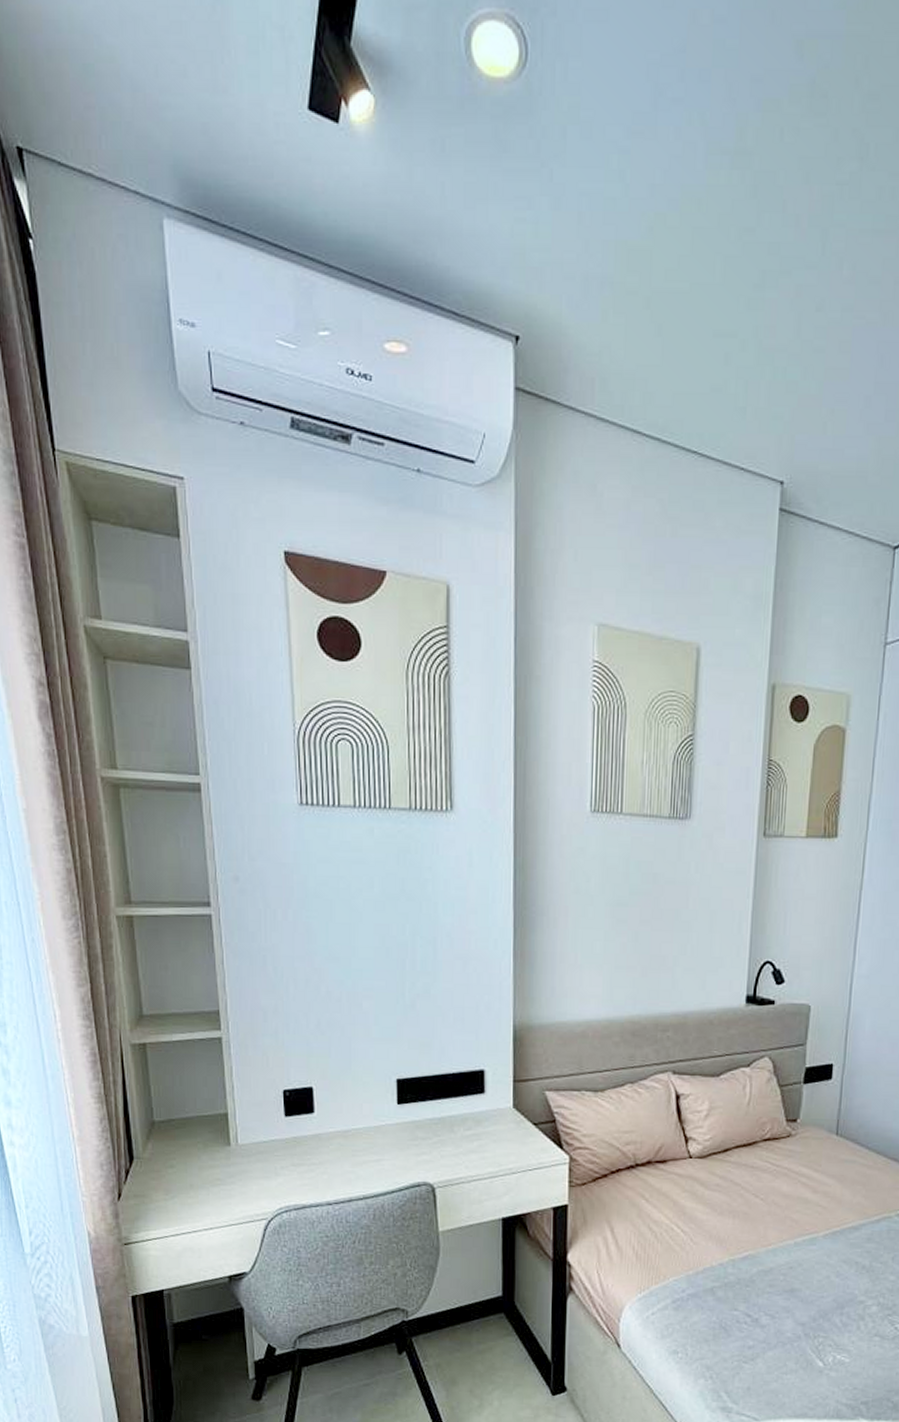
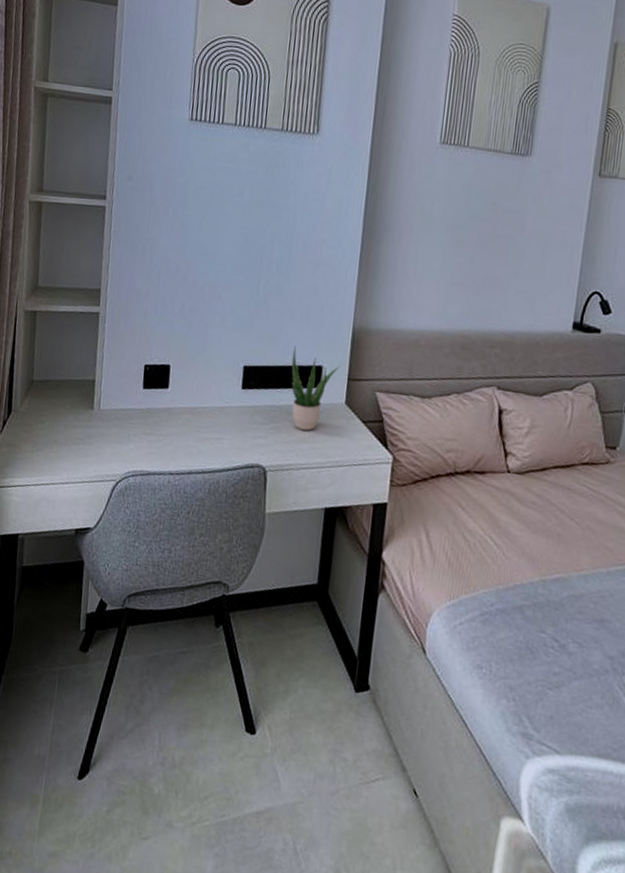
potted plant: none [450,1051,505,1140] -> present [291,345,341,431]

